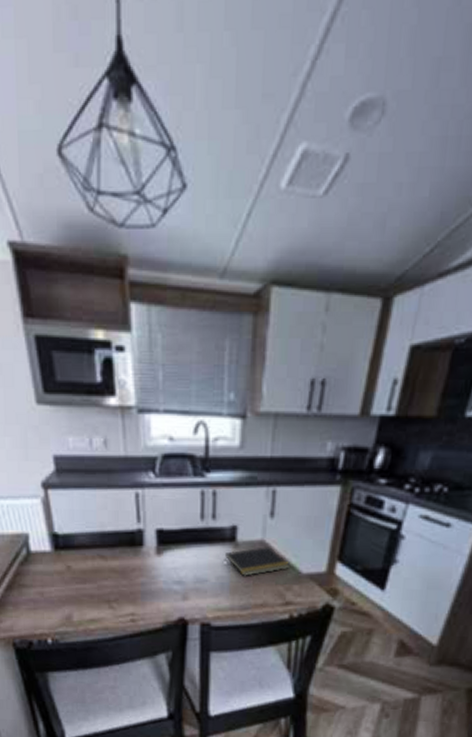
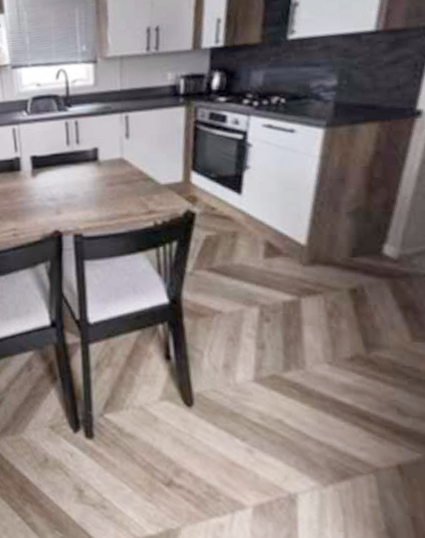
notepad: present [224,547,291,576] -> none [89,163,149,190]

